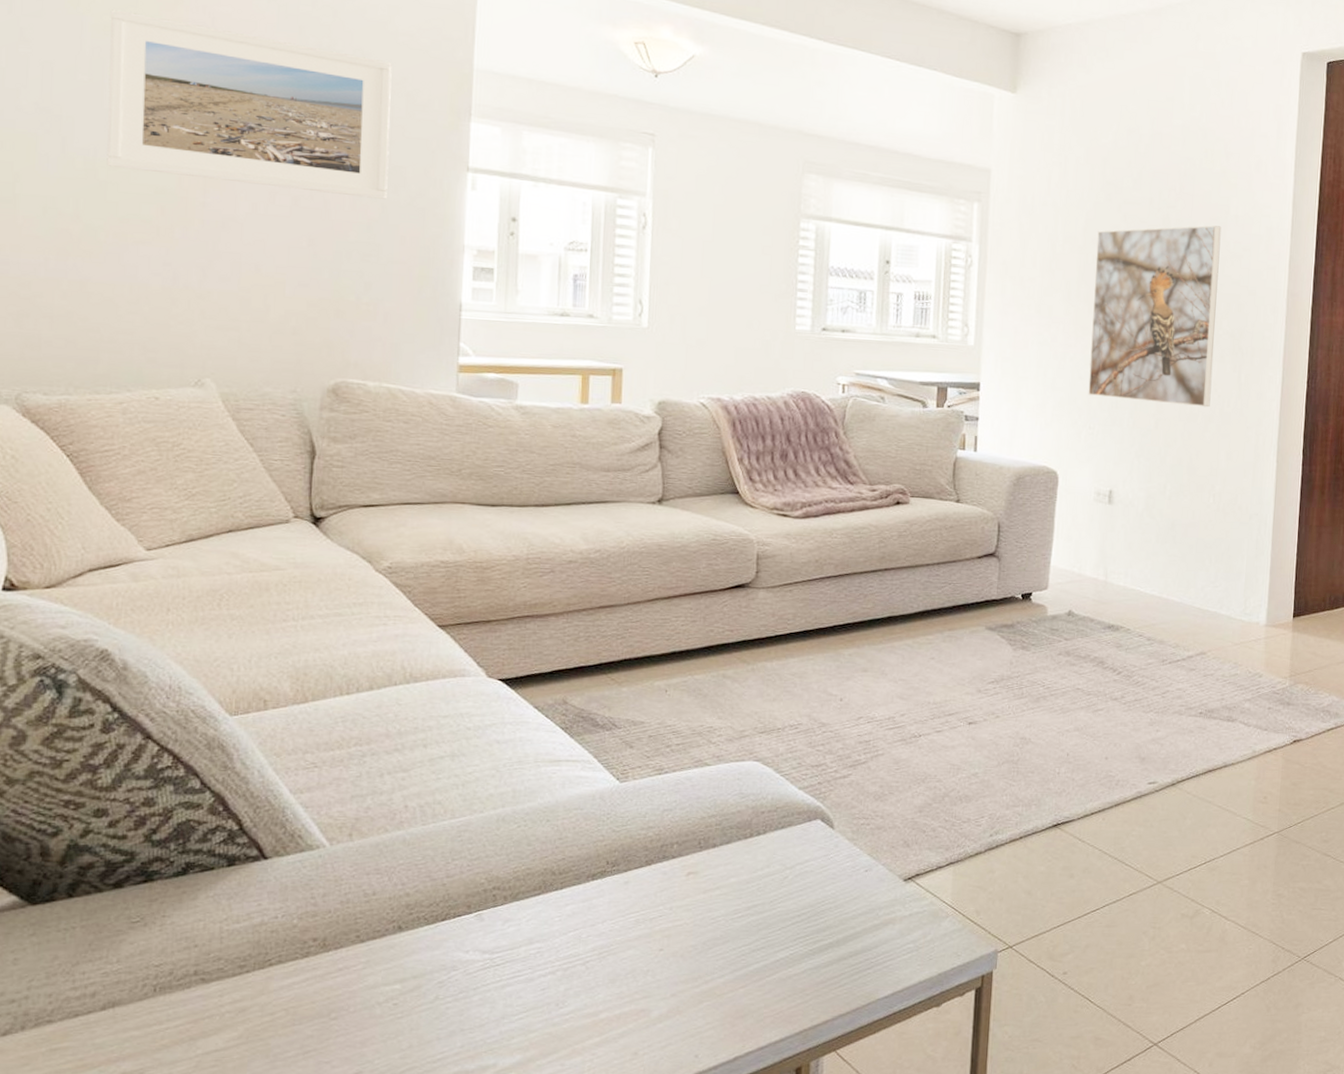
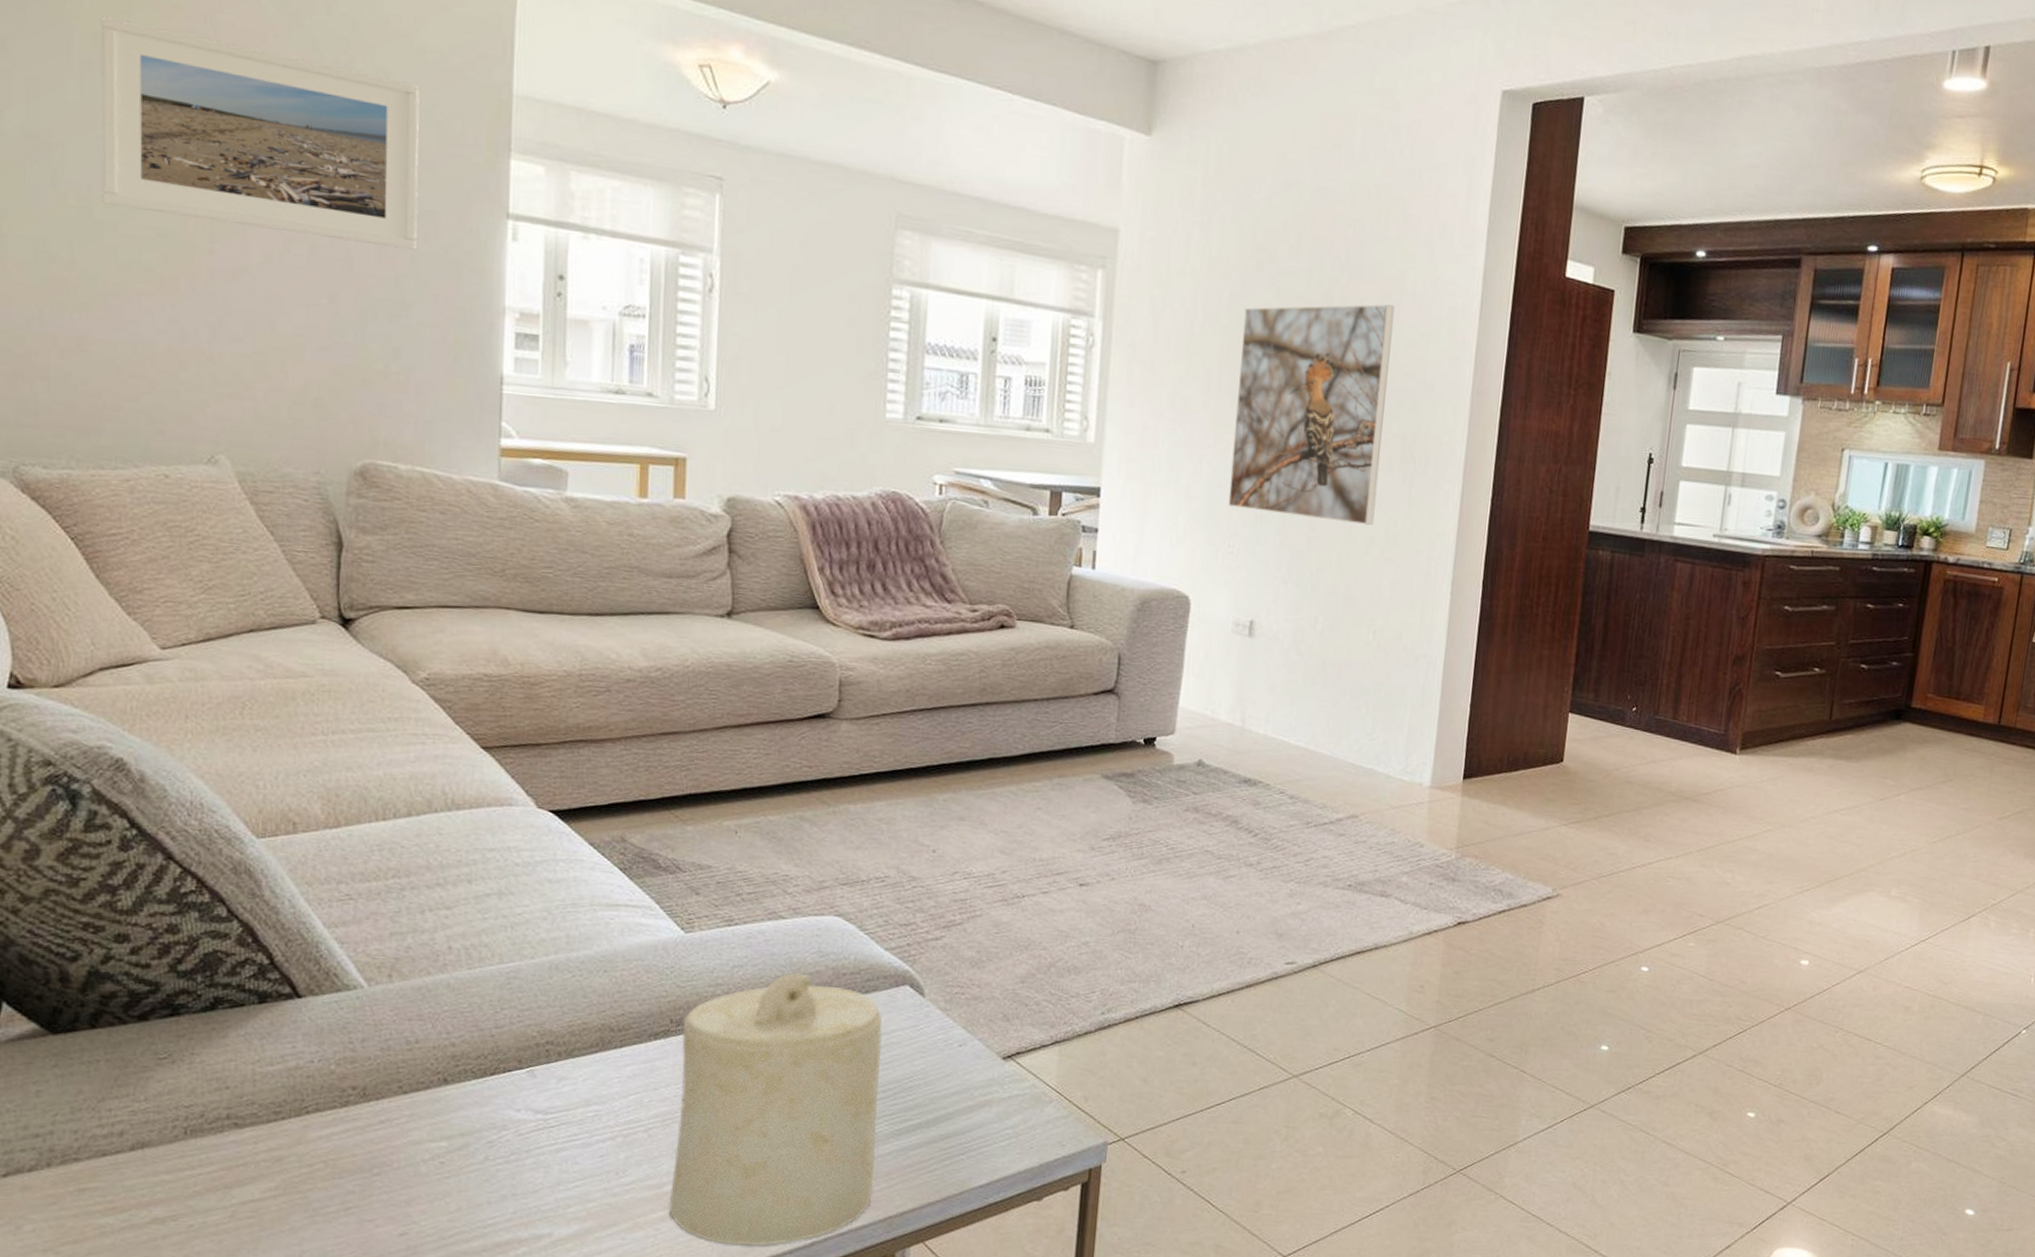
candle: none [605,814,797,1065] -> present [670,973,883,1246]

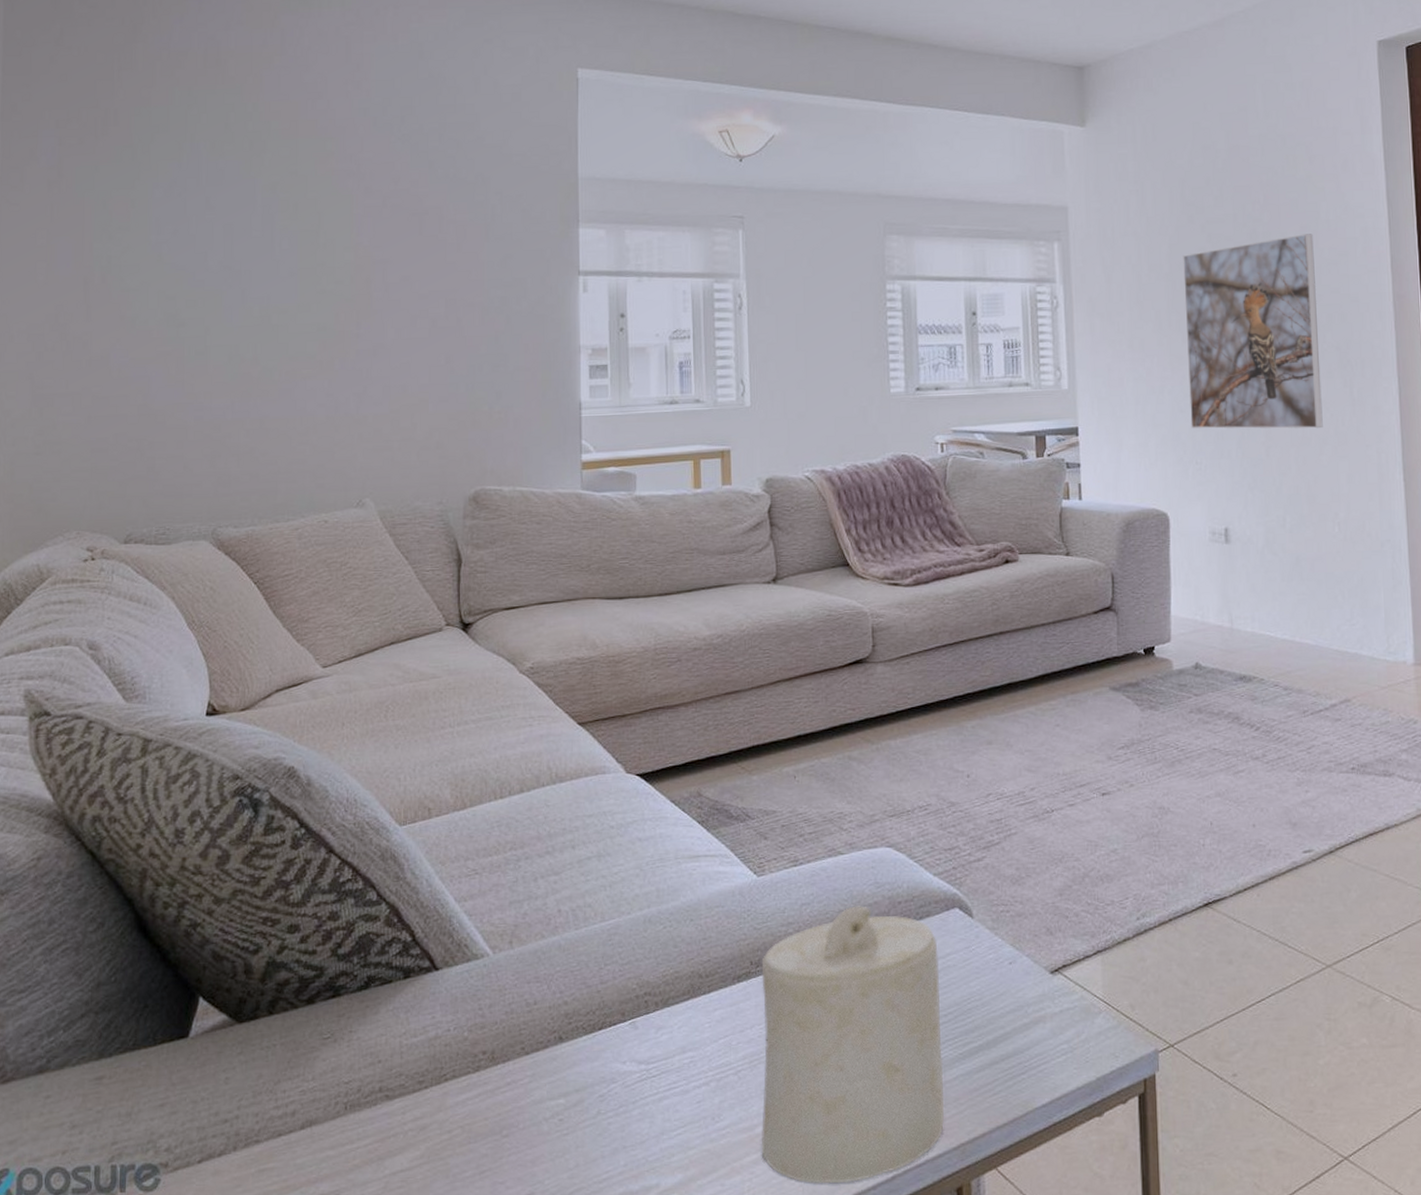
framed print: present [100,16,420,250] -> none [276,169,510,312]

